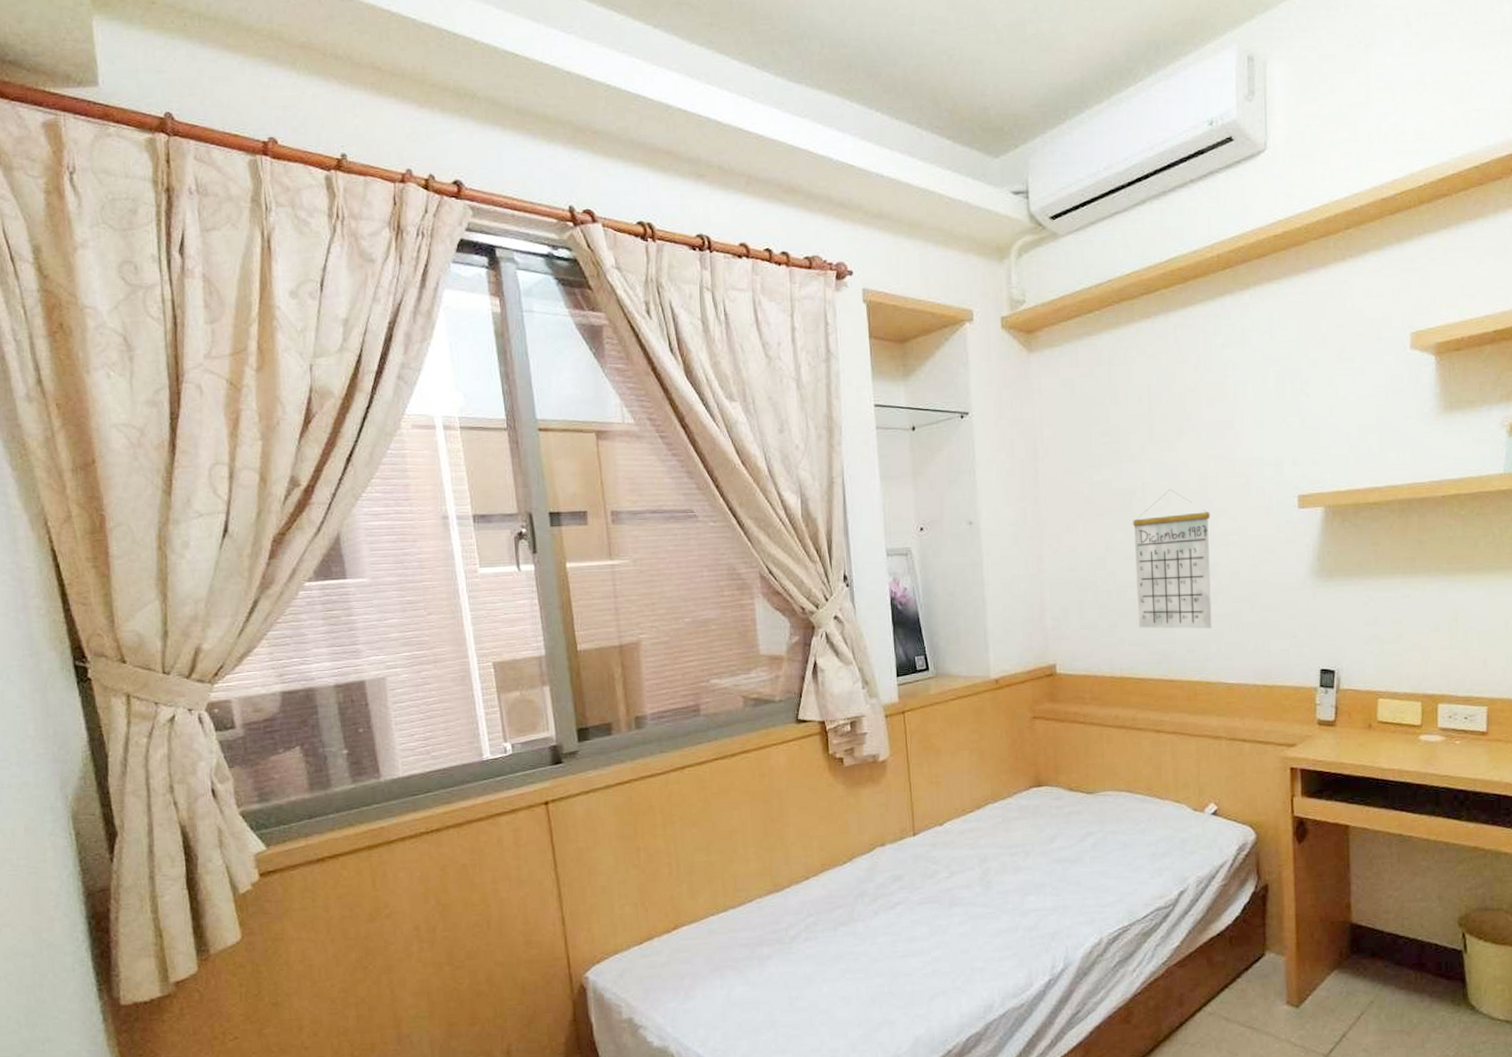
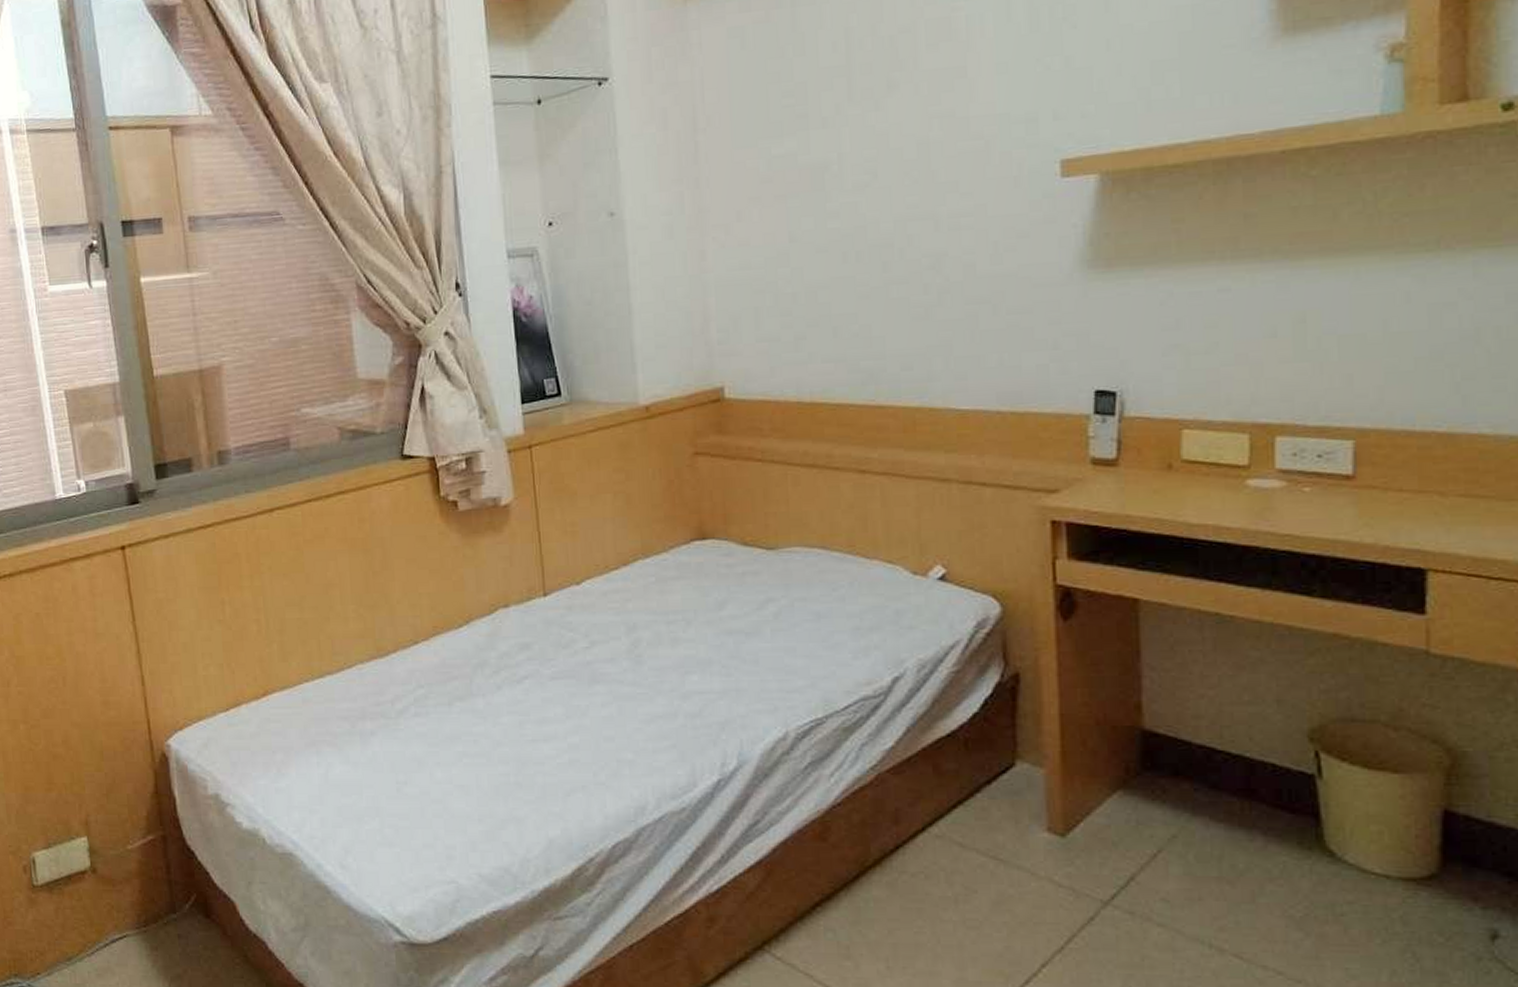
calendar: present [1132,489,1212,629] -> none [825,160,937,340]

